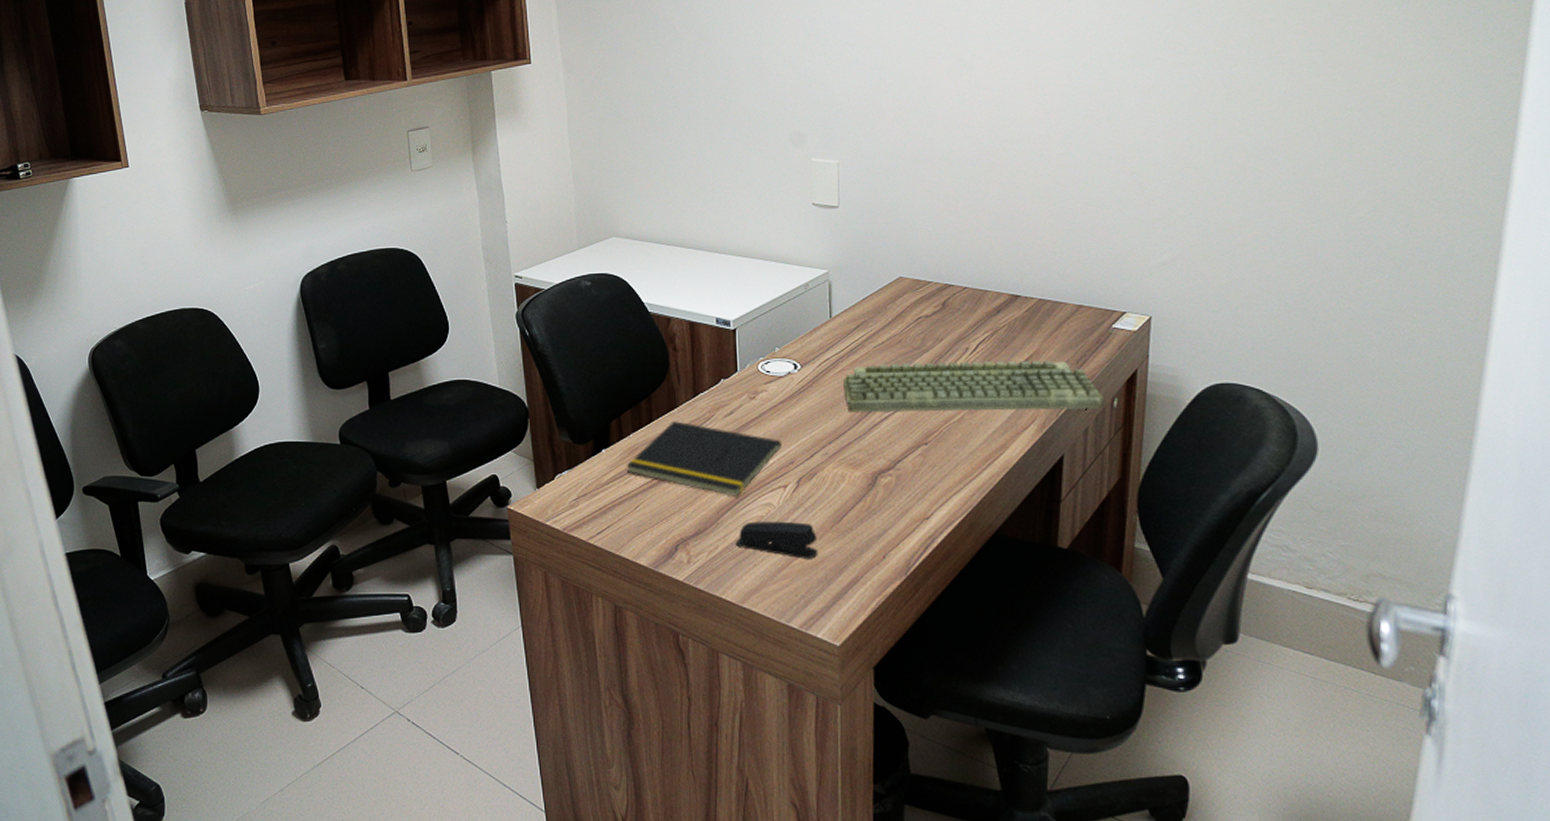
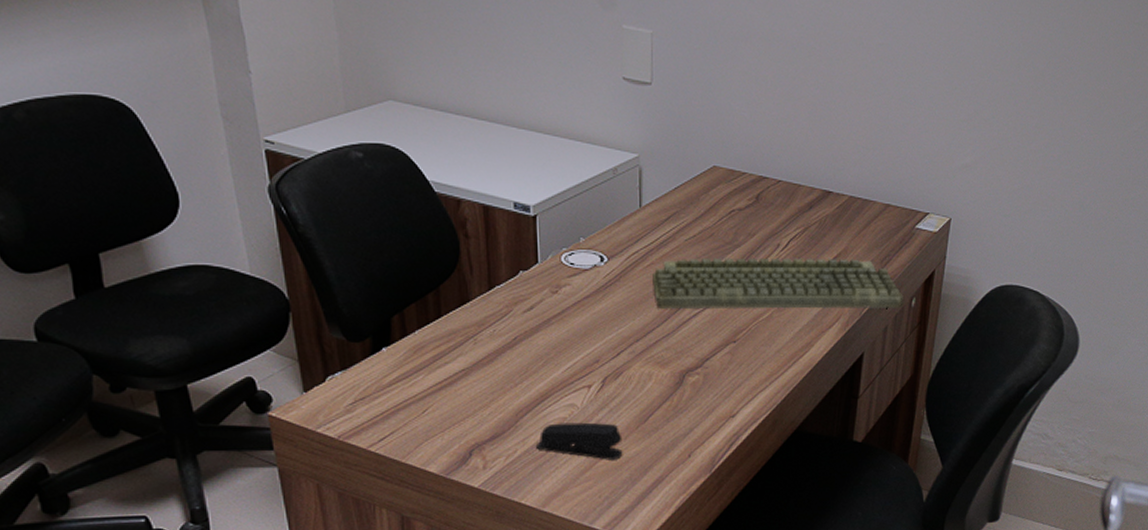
notepad: present [626,421,783,496] -> none [411,316,588,398]

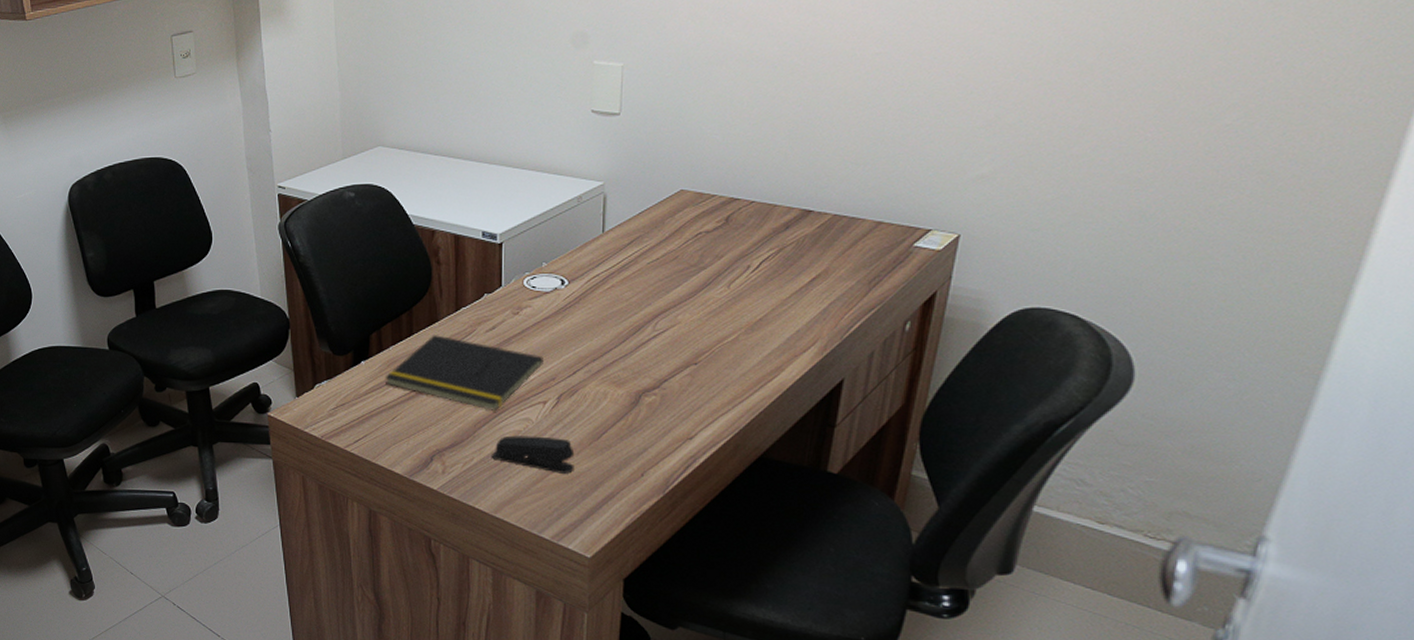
notepad: none [411,316,588,398] -> present [384,335,545,411]
computer keyboard: present [653,259,903,309] -> none [612,280,895,332]

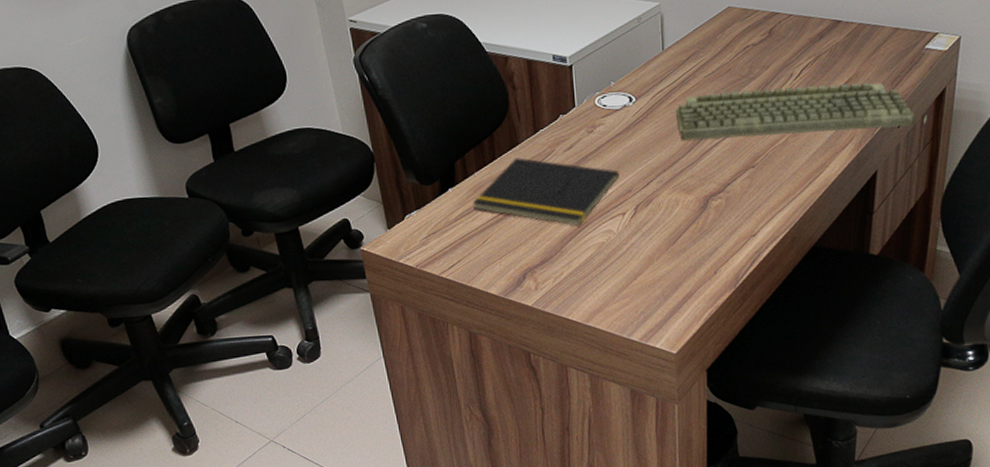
stapler: present [492,435,575,474] -> none [580,246,655,279]
computer keyboard: none [612,280,895,332] -> present [676,82,915,141]

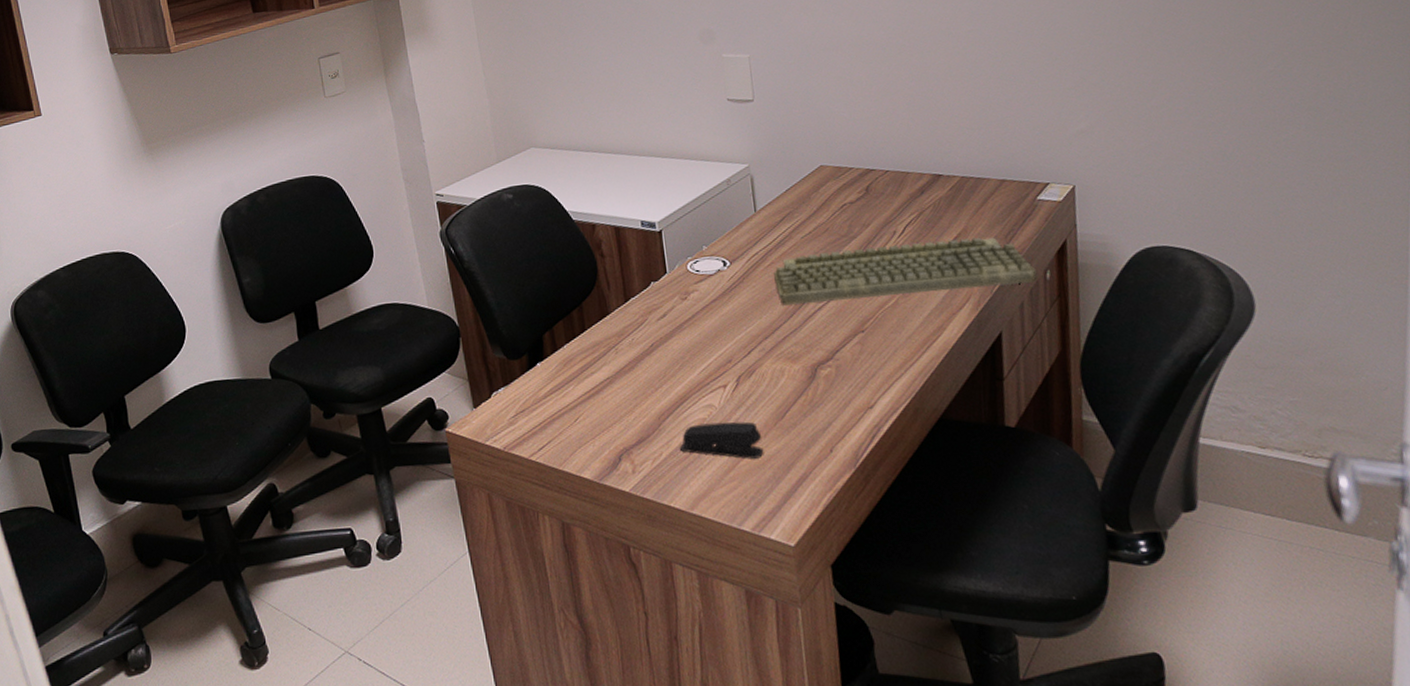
notepad: present [472,157,621,226] -> none [562,328,719,401]
stapler: none [580,246,655,279] -> present [680,421,764,459]

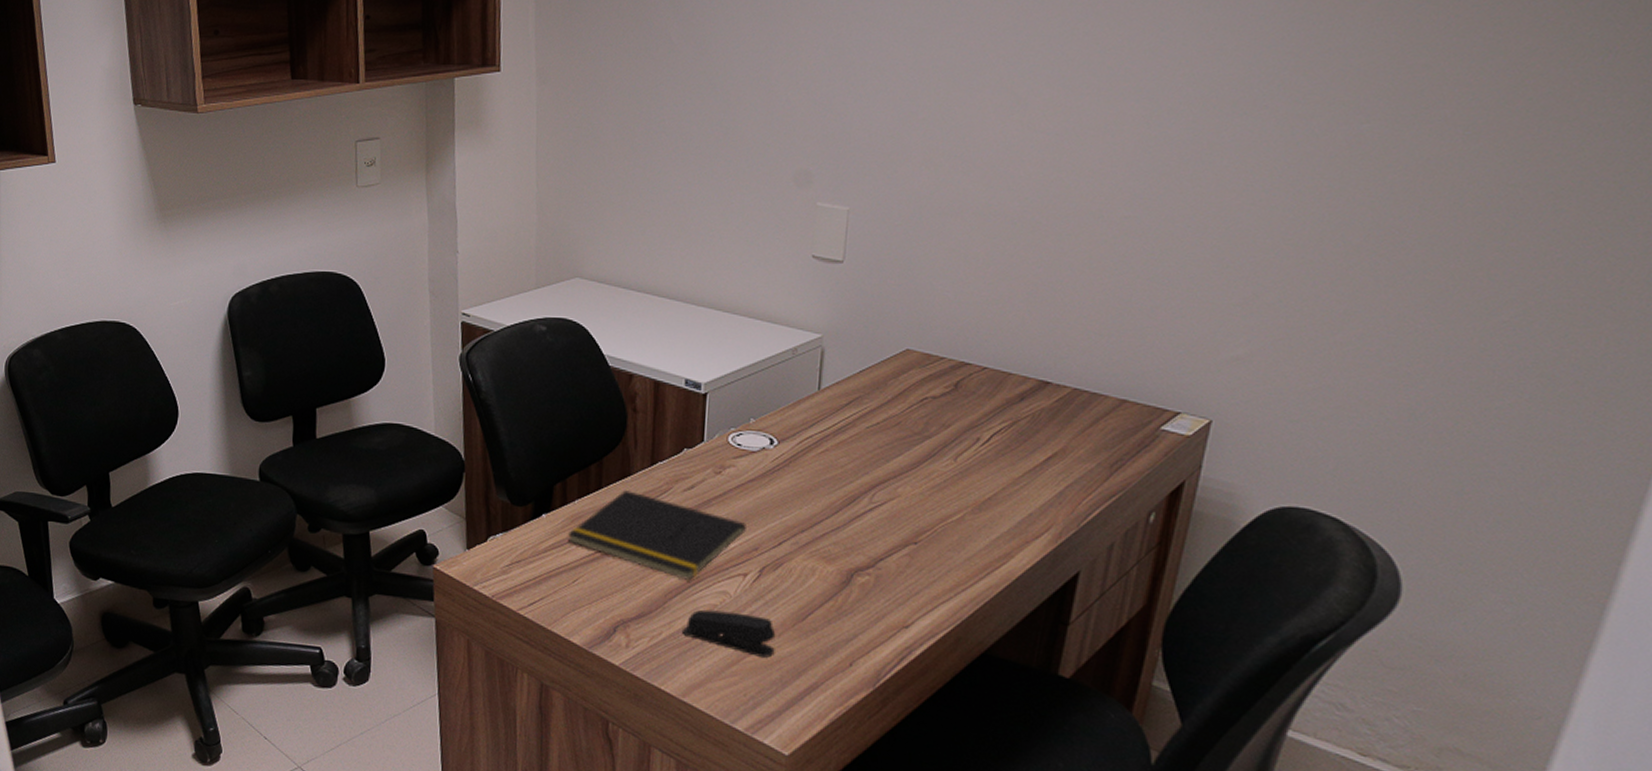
notepad: none [562,328,719,401] -> present [567,490,748,580]
computer keyboard: present [774,237,1037,306] -> none [825,447,1139,523]

